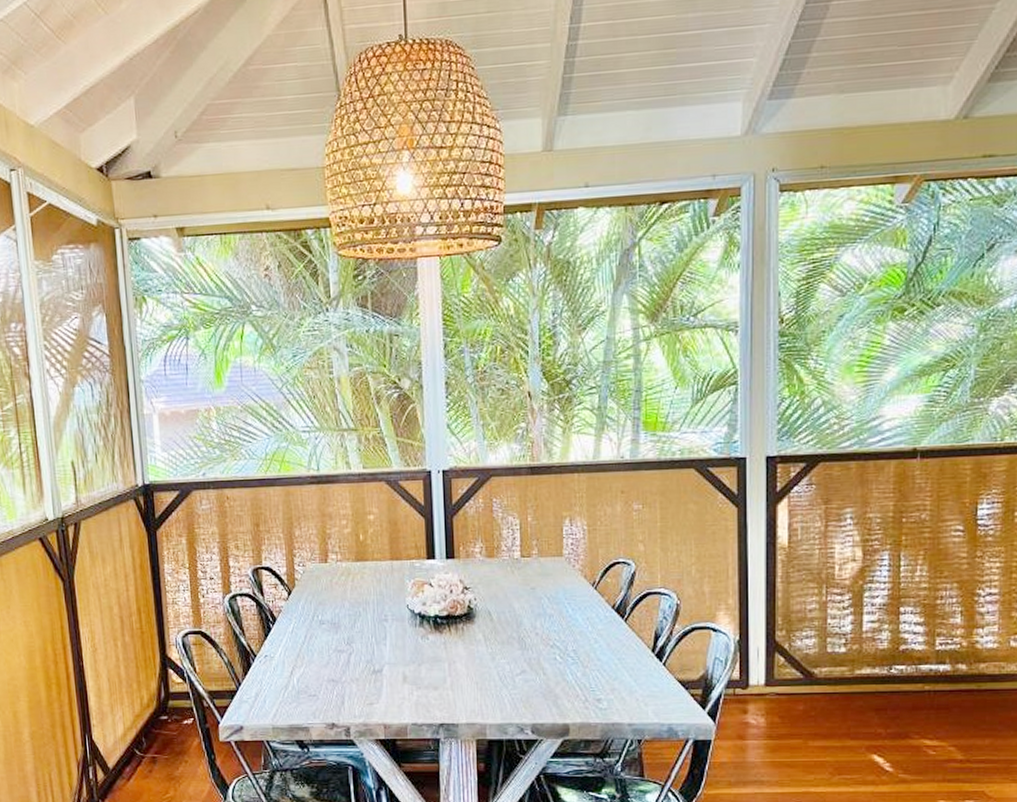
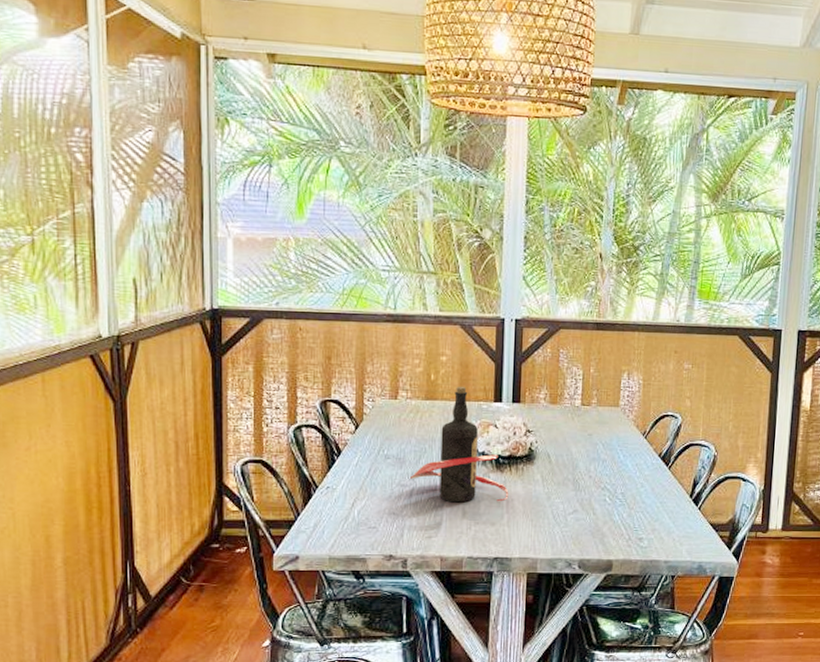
bottle: none [347,544,450,667] -> present [410,386,509,503]

